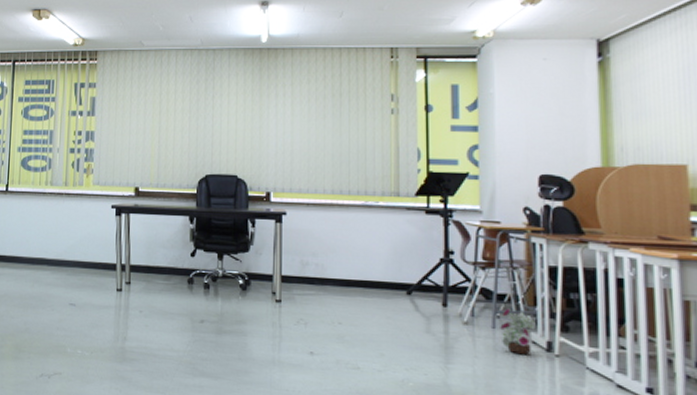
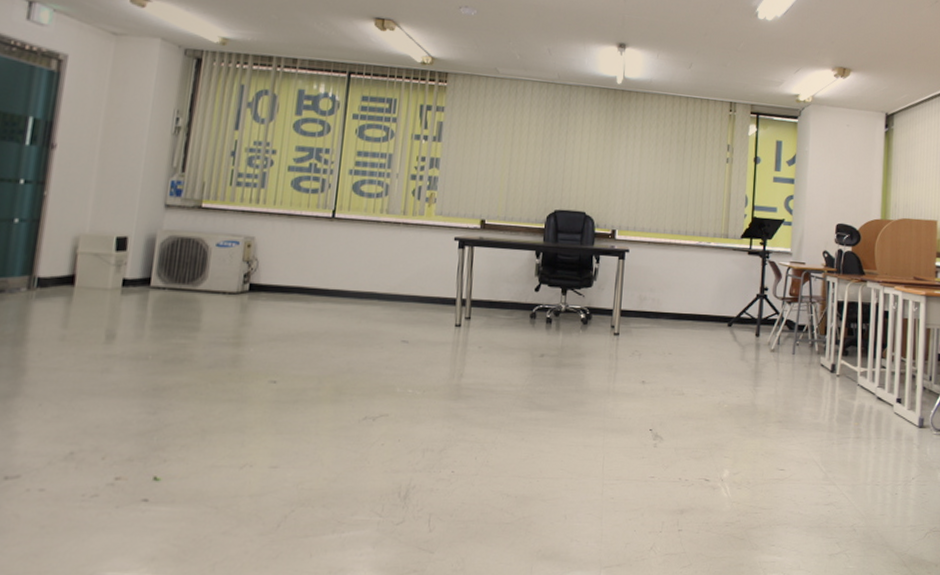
decorative plant: present [500,307,536,355] -> none [798,336,825,376]

